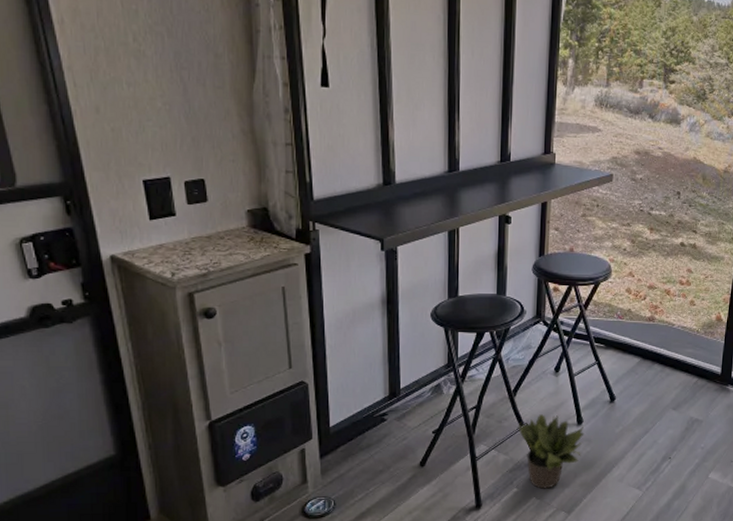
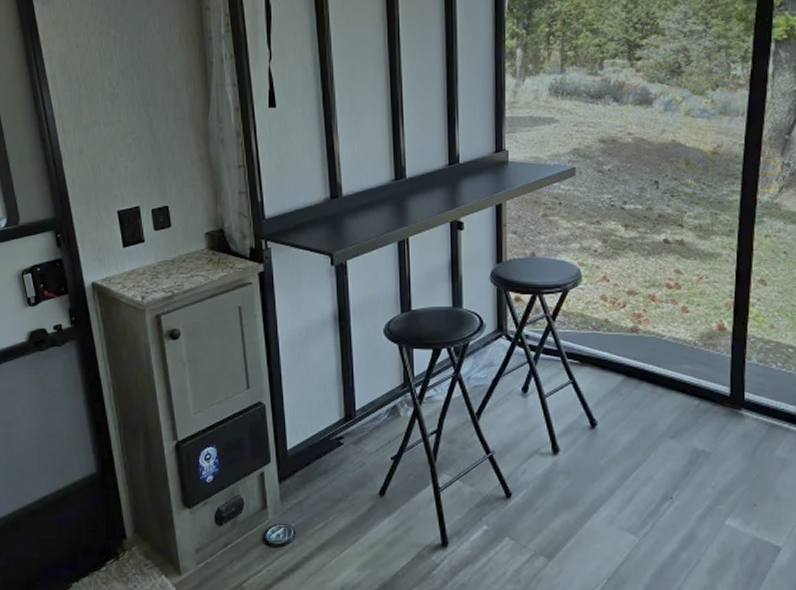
potted plant: present [518,414,584,489] -> none [484,441,562,528]

